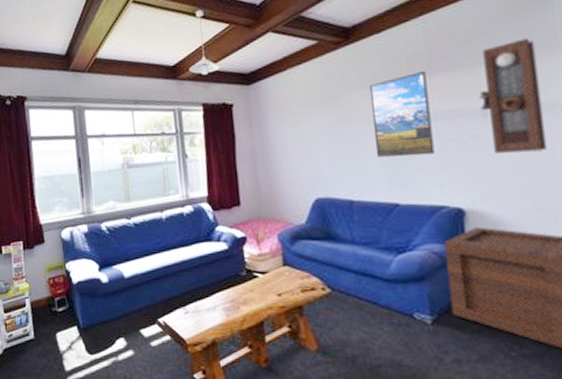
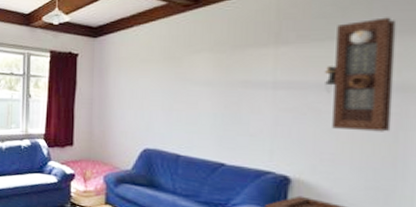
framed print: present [369,70,435,157] -> none [209,40,273,122]

